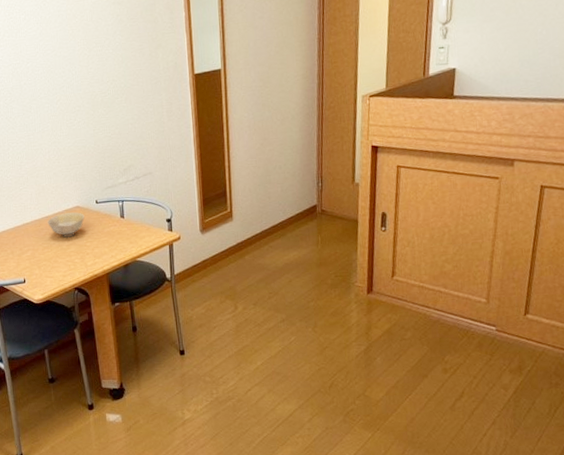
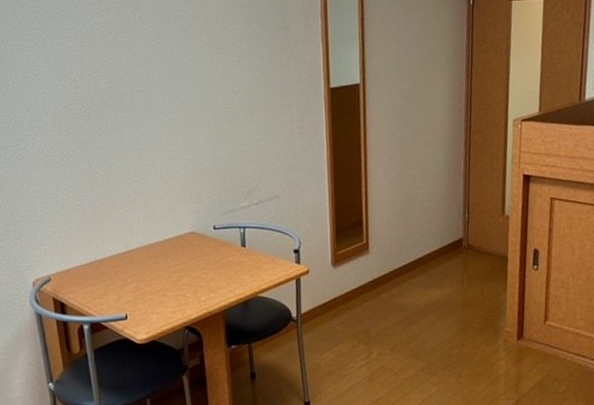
bowl: present [47,212,85,237] -> none [156,239,200,267]

